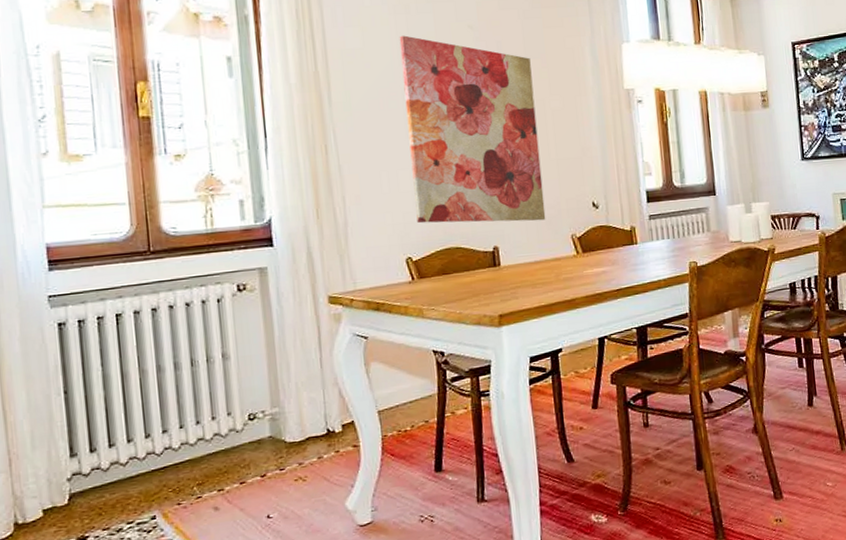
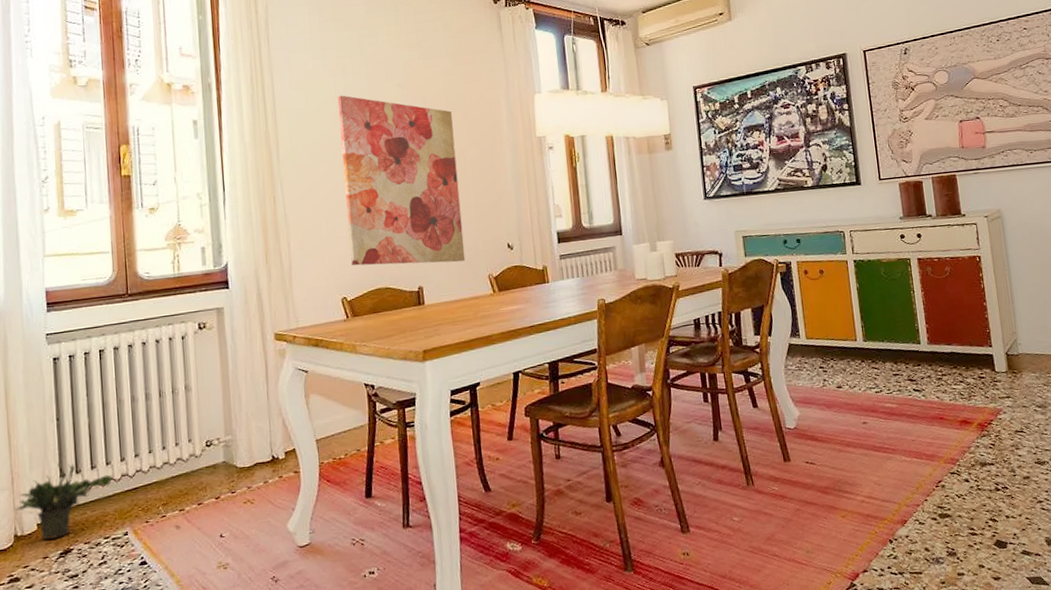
potted plant: none [14,441,136,527] -> present [15,463,113,540]

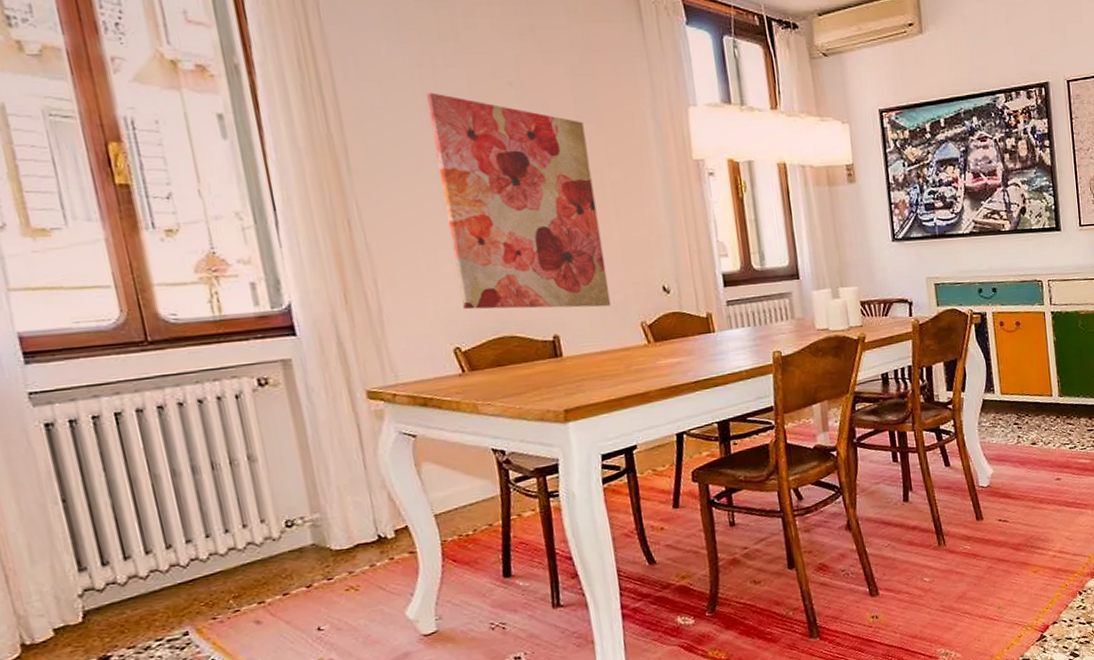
potted plant: present [15,463,113,540] -> none [16,554,158,647]

